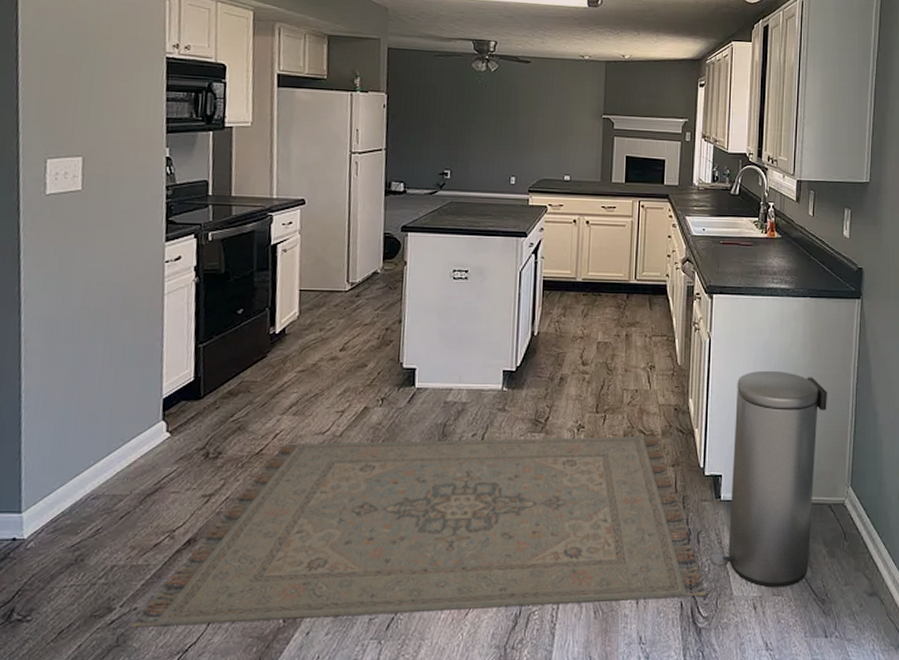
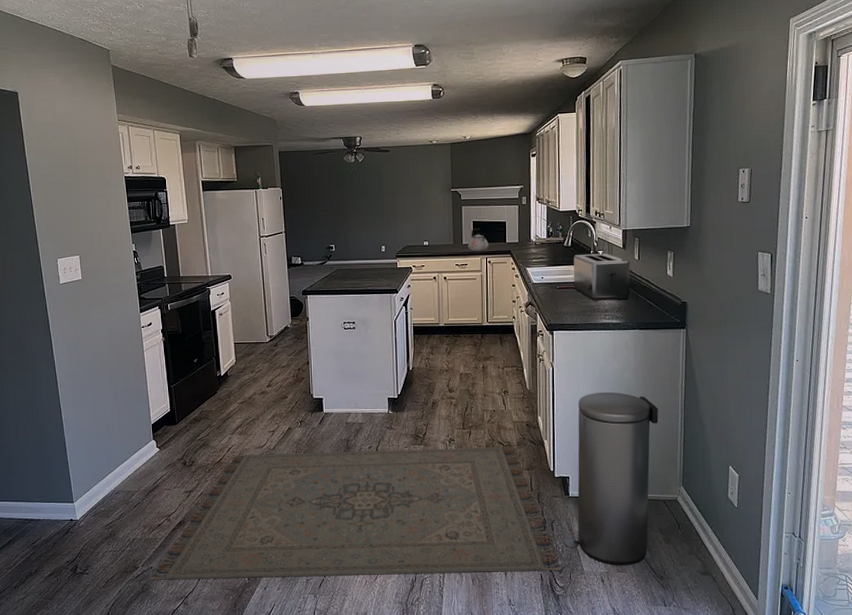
kettle: none [618,164,643,194] -> present [468,227,489,253]
toaster: none [739,204,804,262] -> present [573,253,631,301]

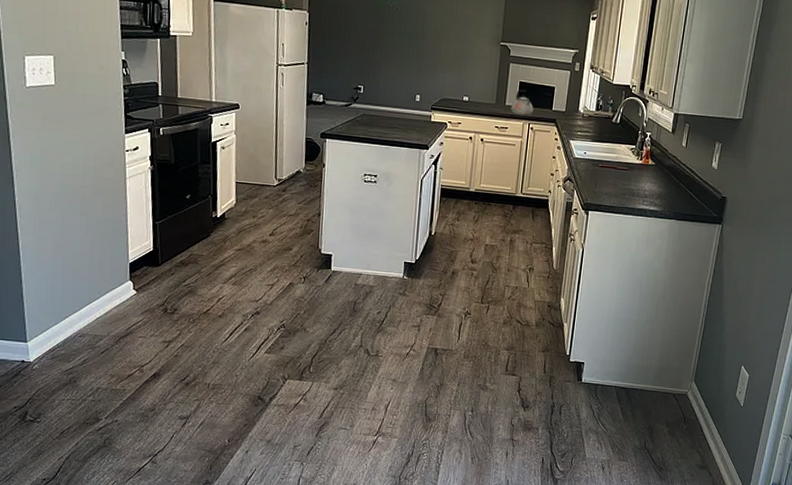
rug: present [150,447,561,580] -> none [114,307,564,456]
pedal bin: present [562,391,658,566] -> none [568,279,682,455]
toaster: present [573,253,631,301] -> none [616,133,677,188]

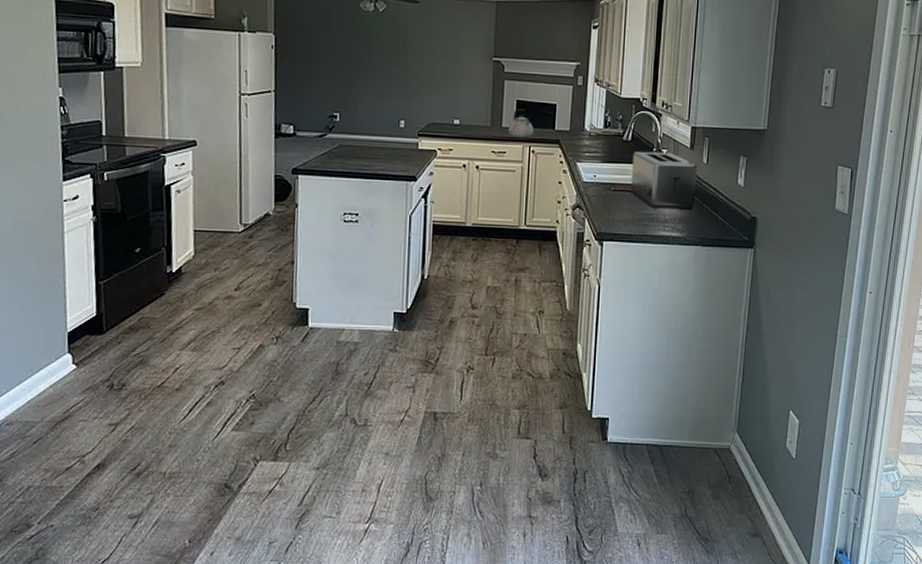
toaster: none [616,133,677,188] -> present [630,151,698,210]

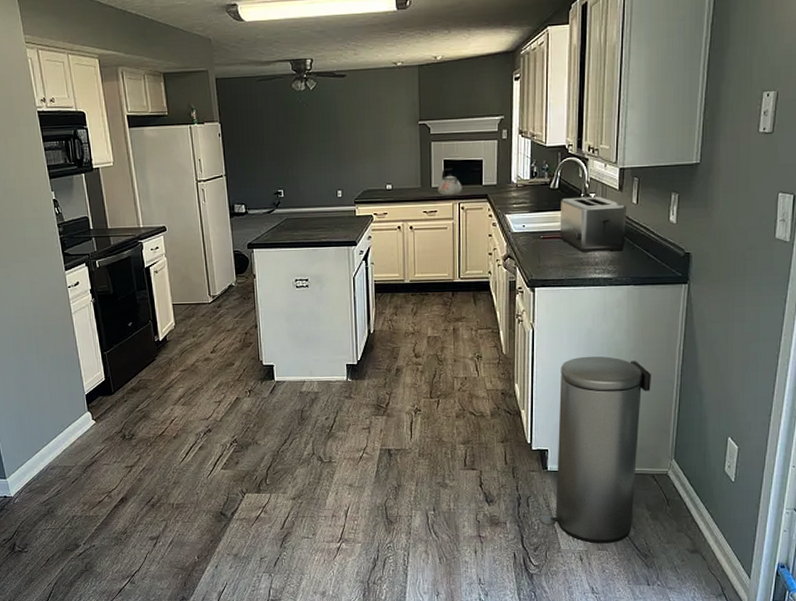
pedal bin: none [595,317,716,526] -> present [538,356,651,544]

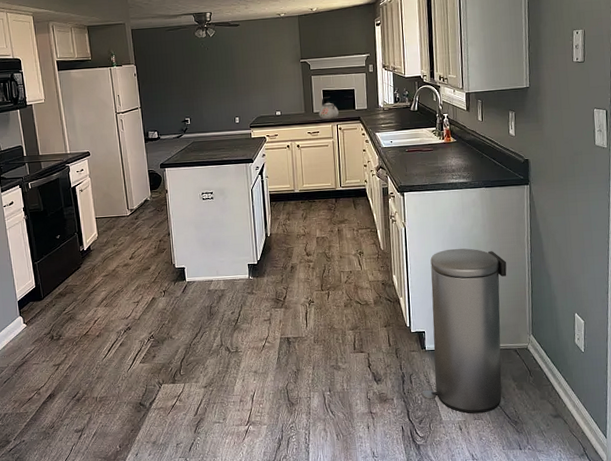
toaster: present [559,196,628,253] -> none [420,116,476,162]

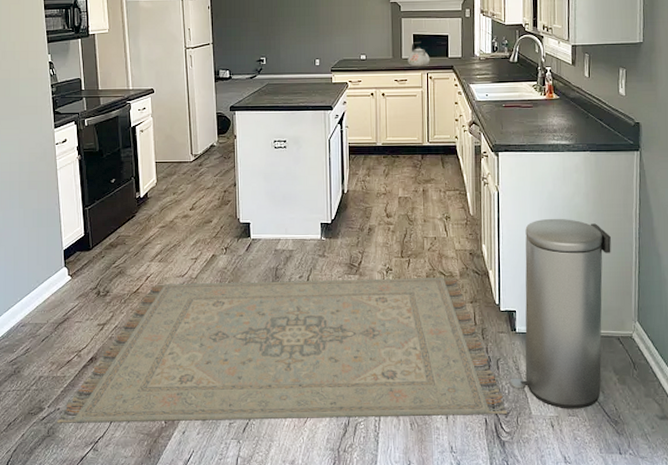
rug: none [23,306,421,453] -> present [57,277,507,423]

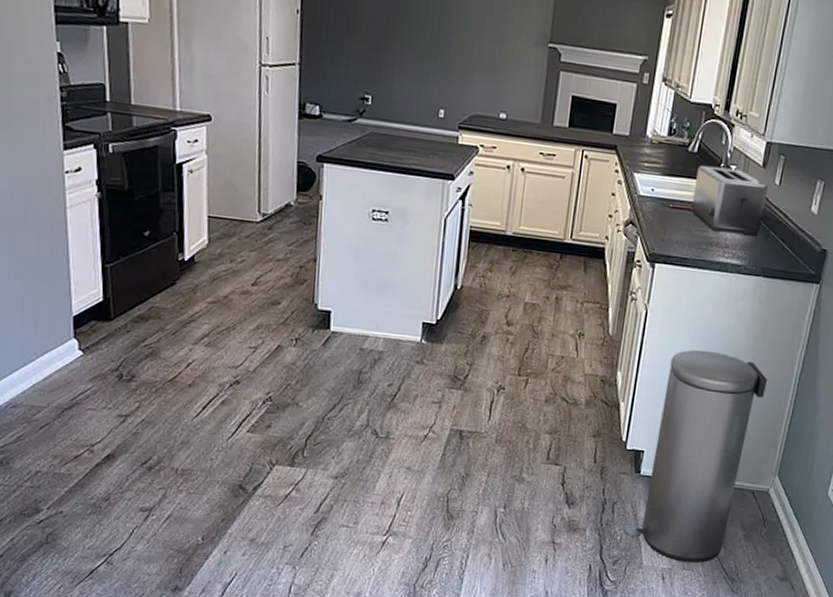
rug: present [57,277,507,423] -> none [59,374,616,563]
kettle: present [408,41,430,68] -> none [560,105,589,142]
toaster: none [519,70,581,120] -> present [691,165,769,236]

